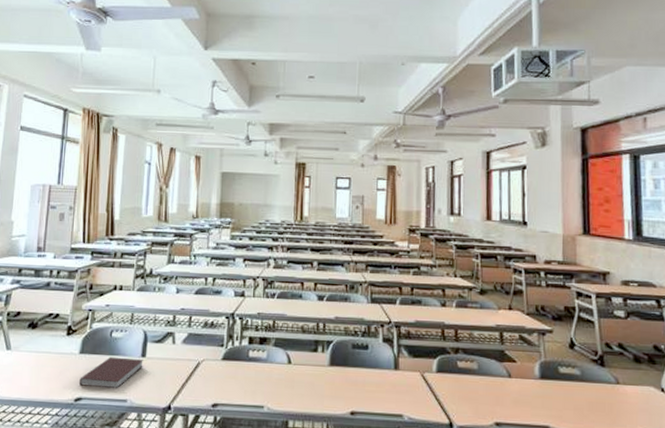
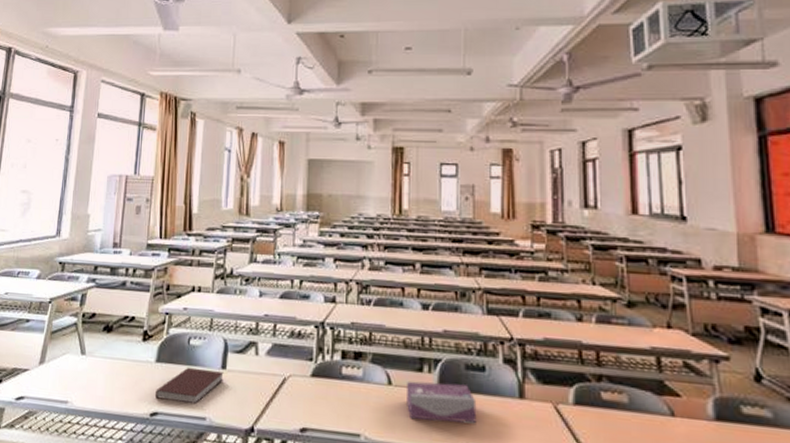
tissue box: none [303,360,361,392] -> present [407,381,477,424]

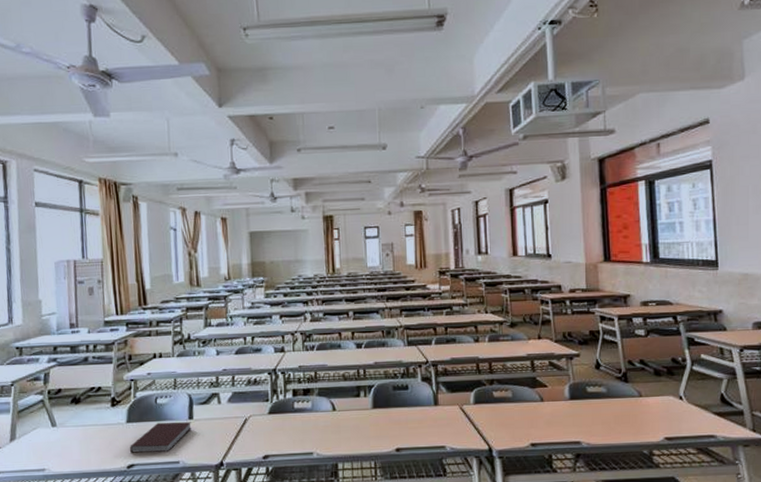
tissue box: present [407,381,477,424] -> none [348,402,403,435]

